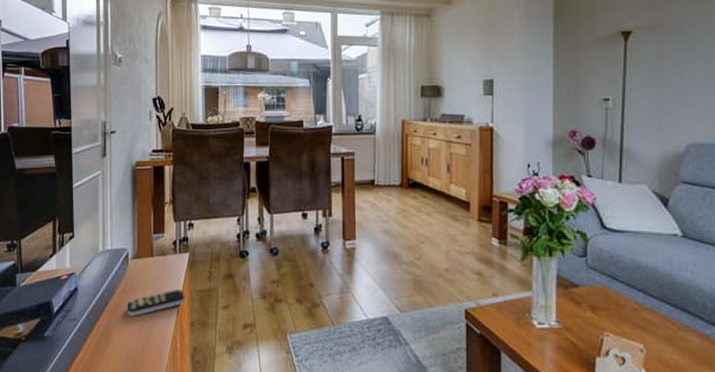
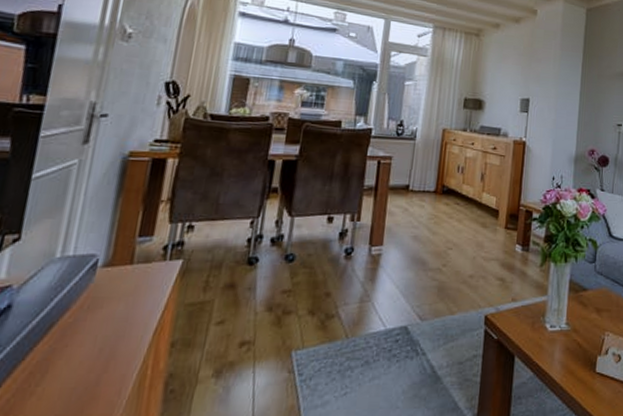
remote control: present [126,289,185,317] -> none [81,302,169,340]

